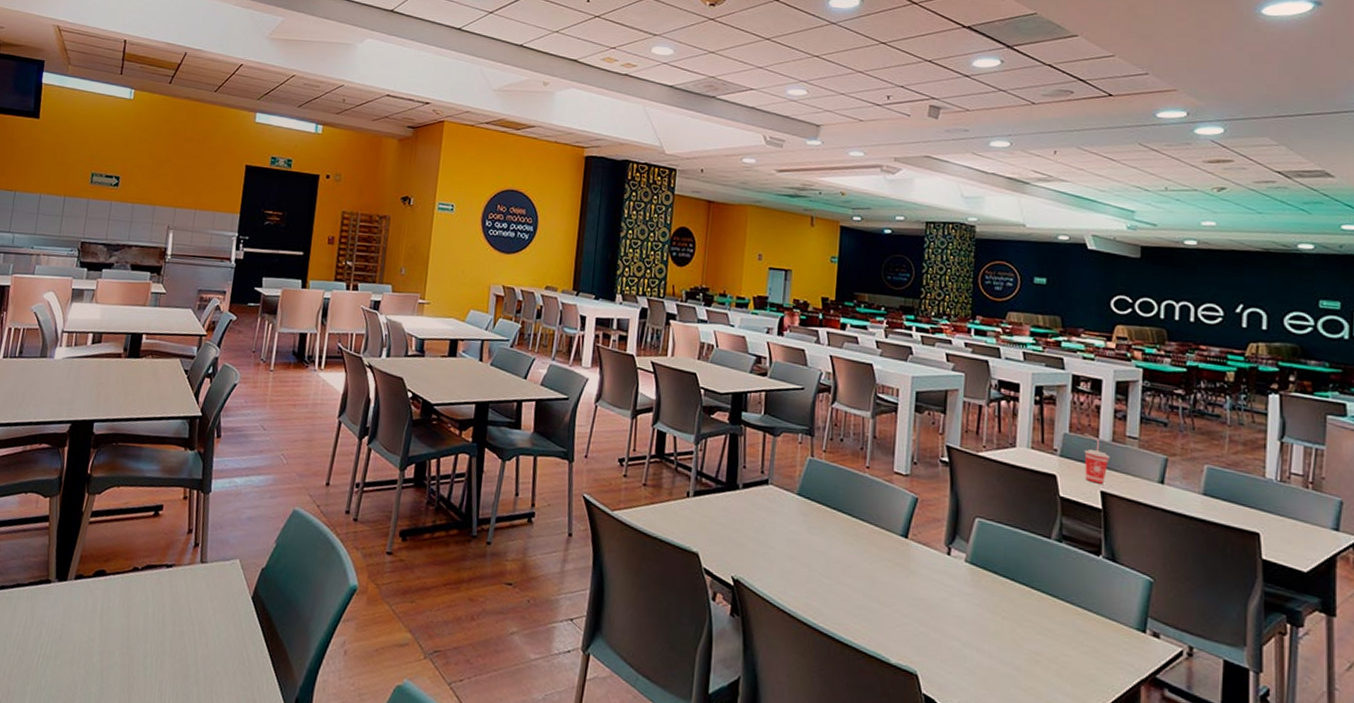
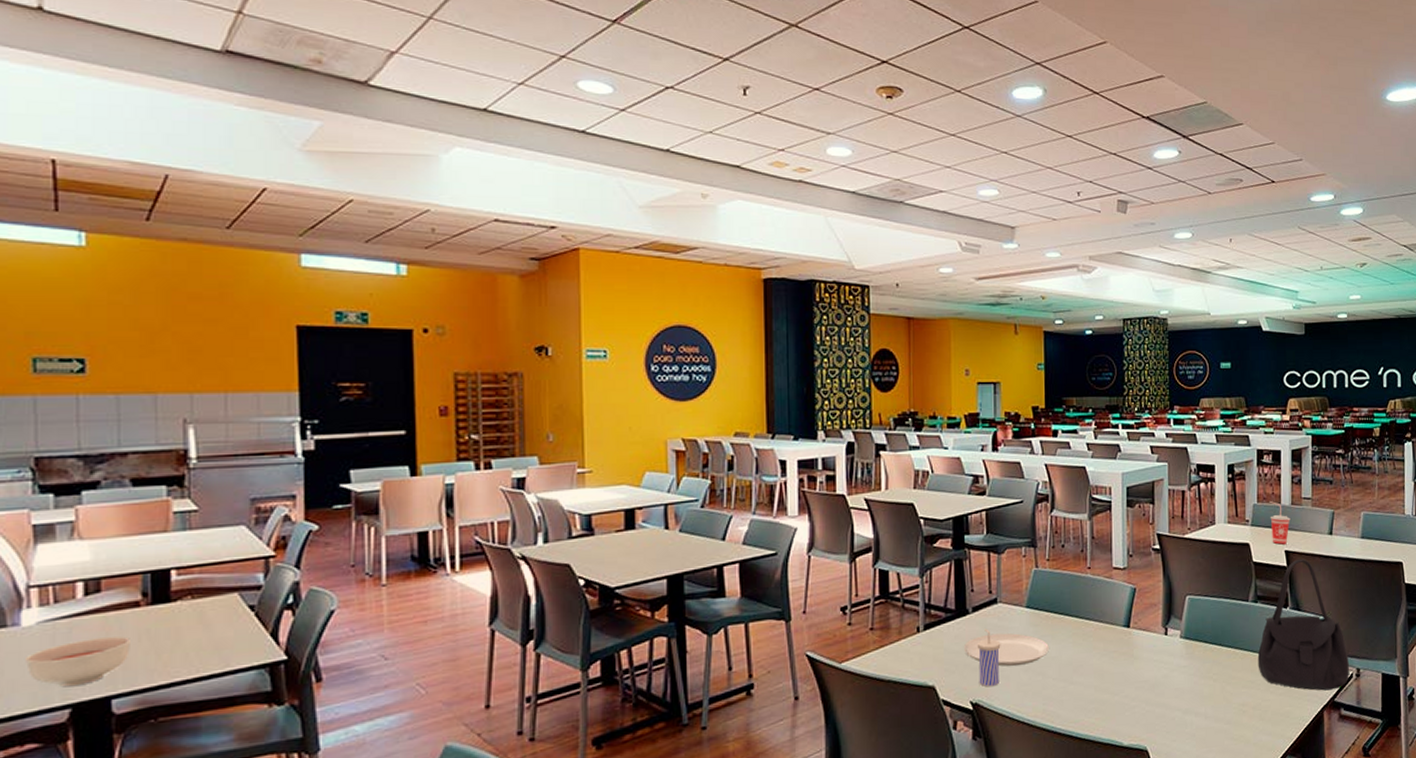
bowl: none [52,375,112,409] -> present [26,636,130,688]
plate: none [730,513,819,553] -> present [963,633,1050,667]
beverage cup: none [742,507,768,568] -> present [977,629,1001,687]
handbag: none [1058,503,1178,664] -> present [1257,558,1349,691]

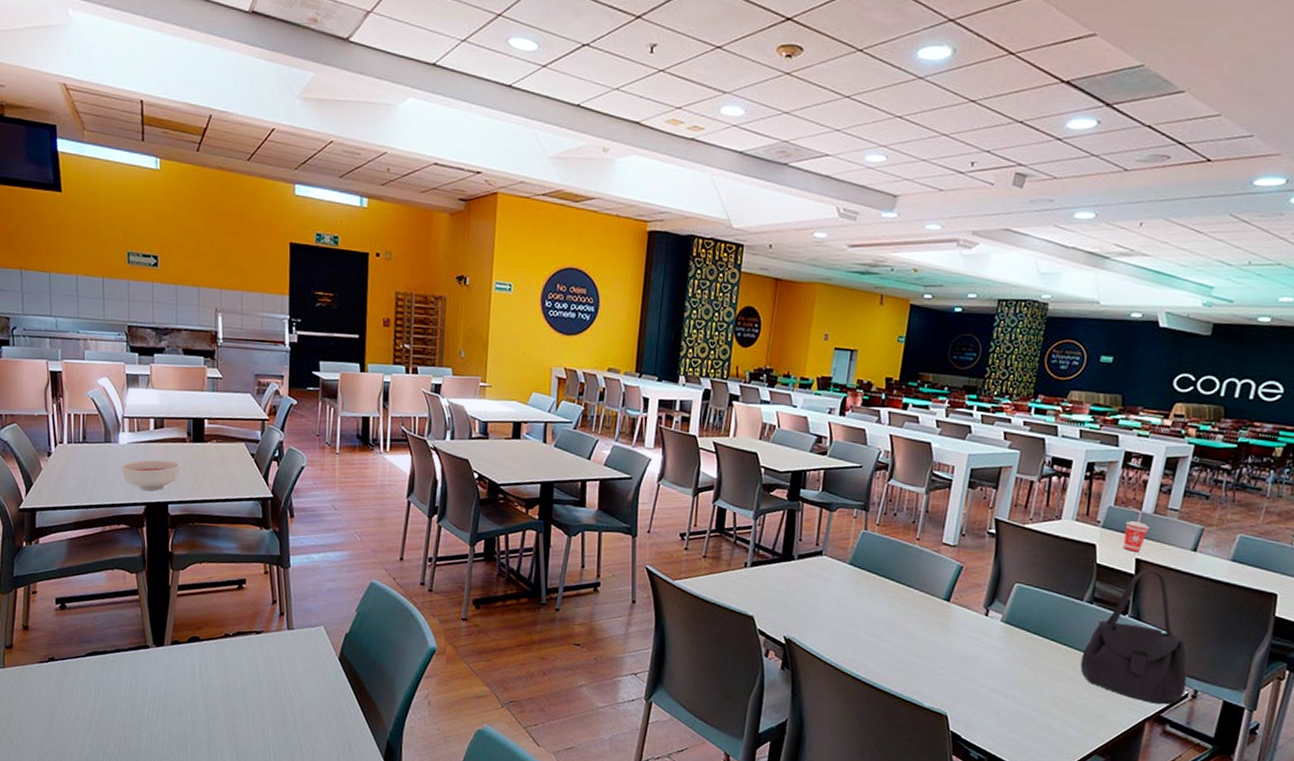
plate: present [963,633,1050,667] -> none [784,581,867,615]
beverage cup: present [977,629,1001,687] -> none [794,576,820,628]

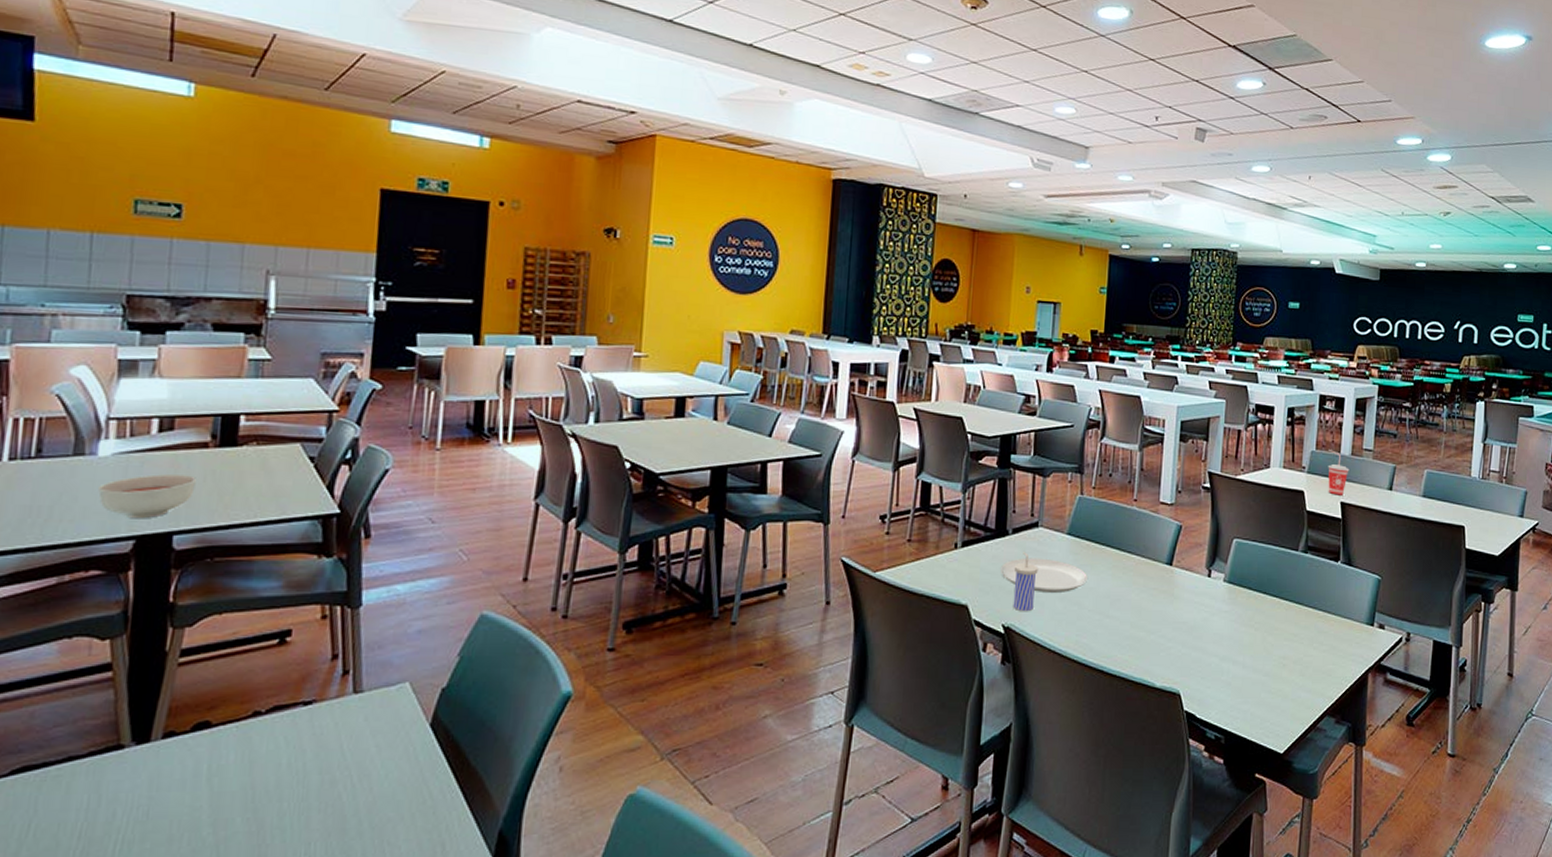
plate: none [784,581,867,615] -> present [1000,558,1089,592]
beverage cup: none [794,576,820,628] -> present [1013,552,1039,612]
handbag: present [1080,569,1188,705] -> none [1302,512,1399,652]

